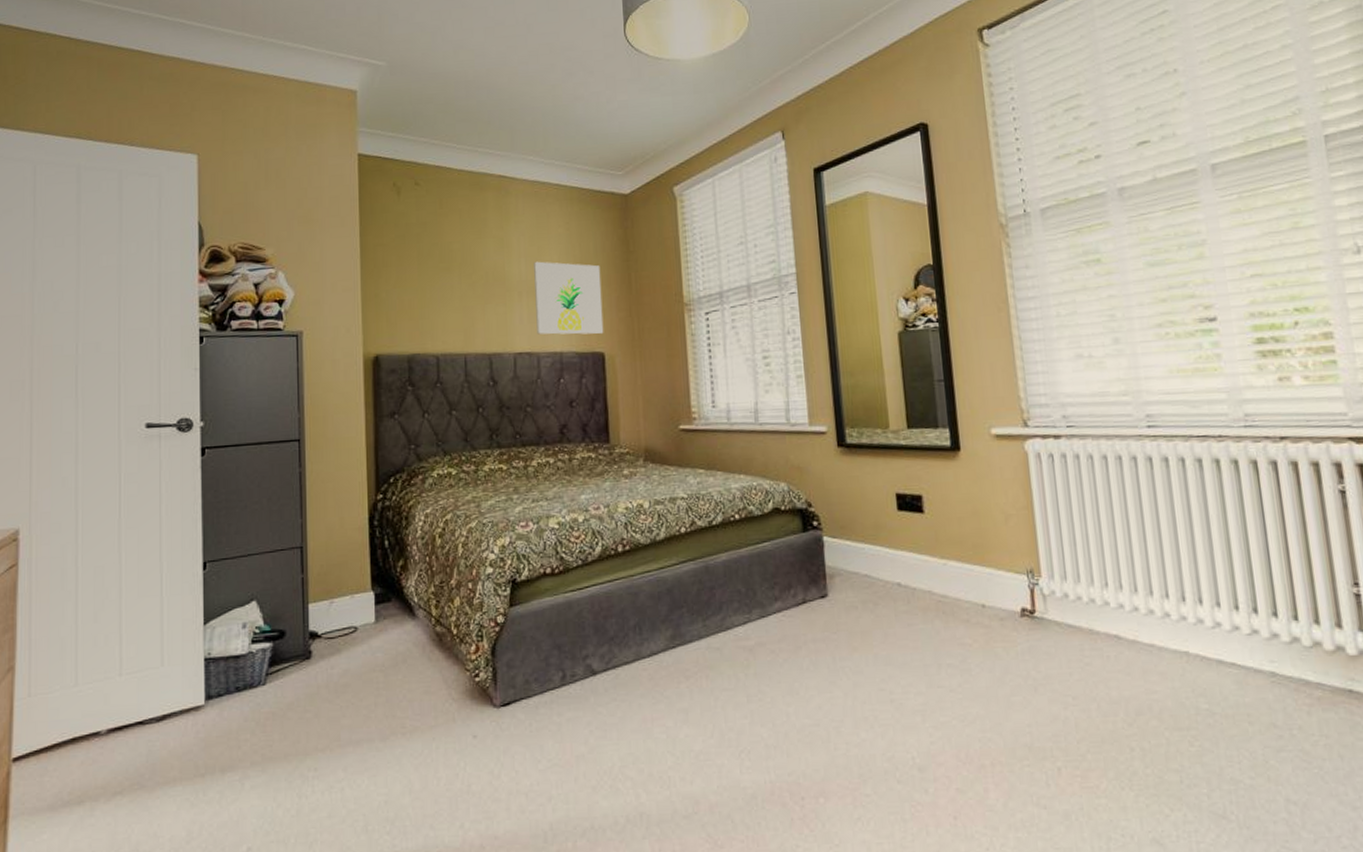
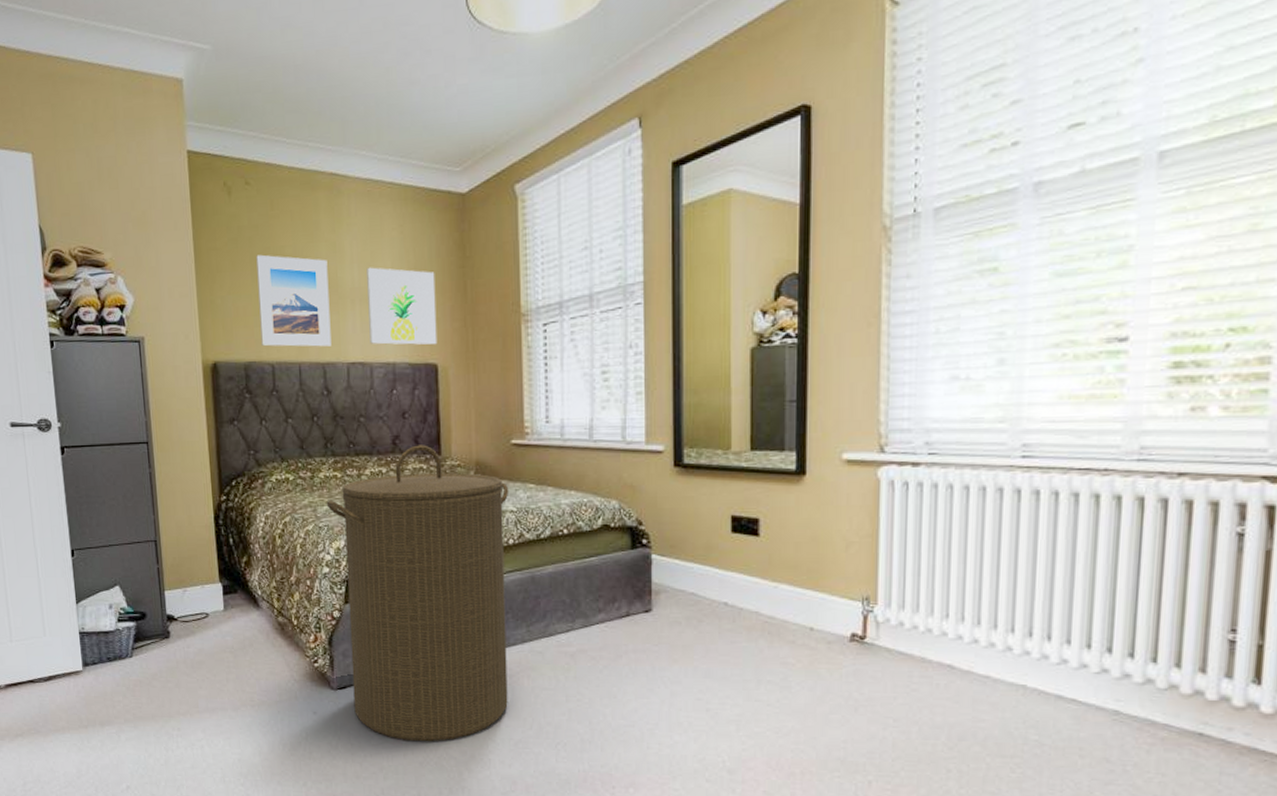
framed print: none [424,250,498,339] -> present [256,254,332,347]
laundry hamper: none [491,433,687,763] -> present [326,445,509,742]

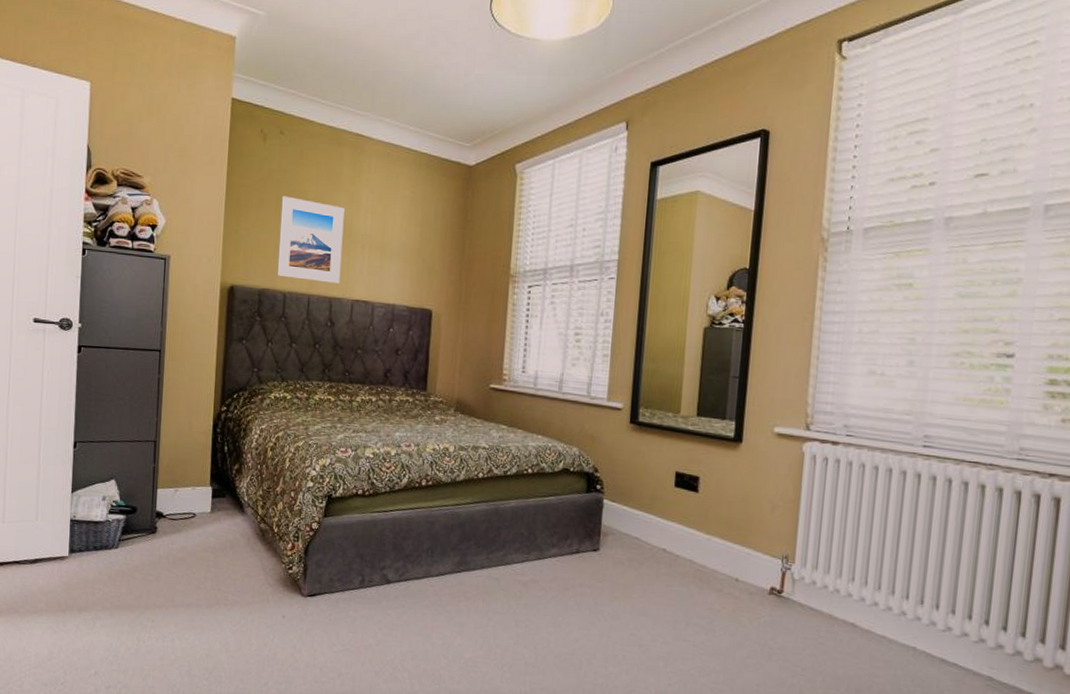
laundry hamper: present [326,445,509,742] -> none [318,379,484,654]
wall art: present [367,267,438,345] -> none [374,219,439,293]

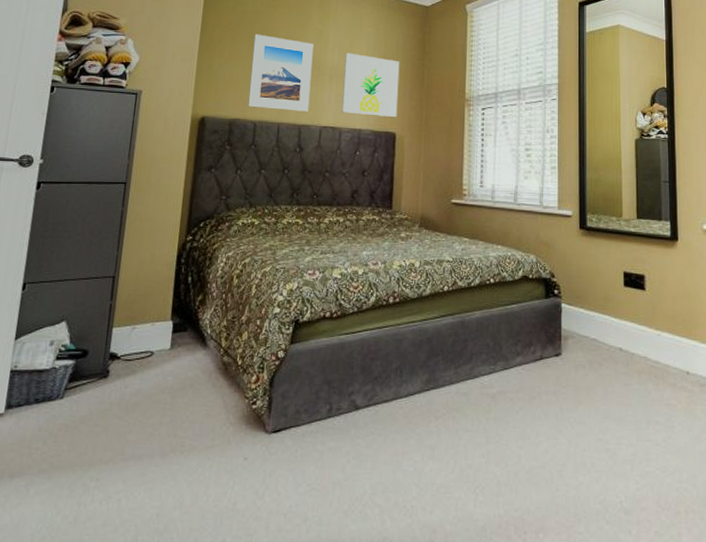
wall art: none [374,219,439,293] -> present [341,53,400,118]

